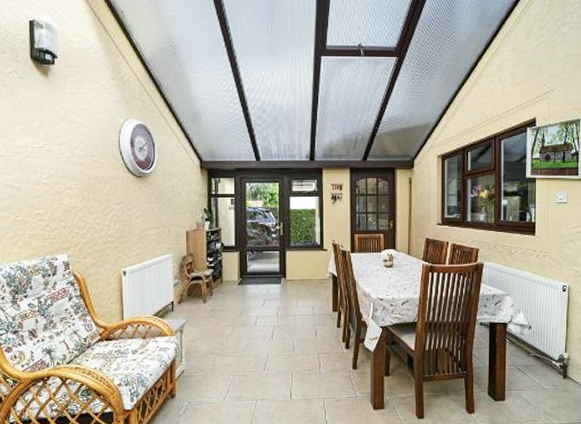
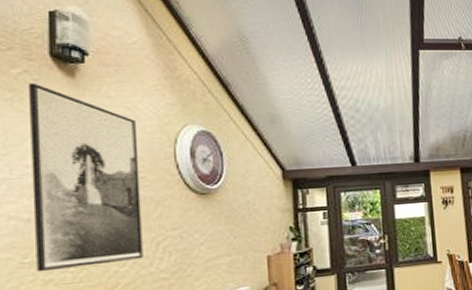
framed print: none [16,80,96,229] -> present [27,82,143,272]

